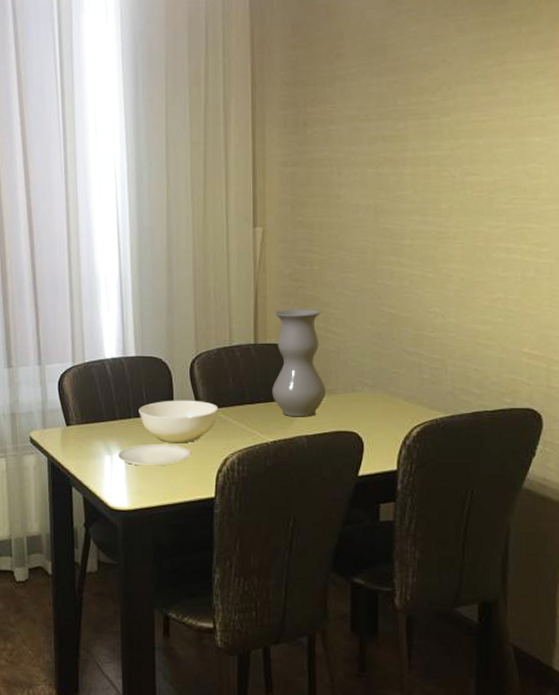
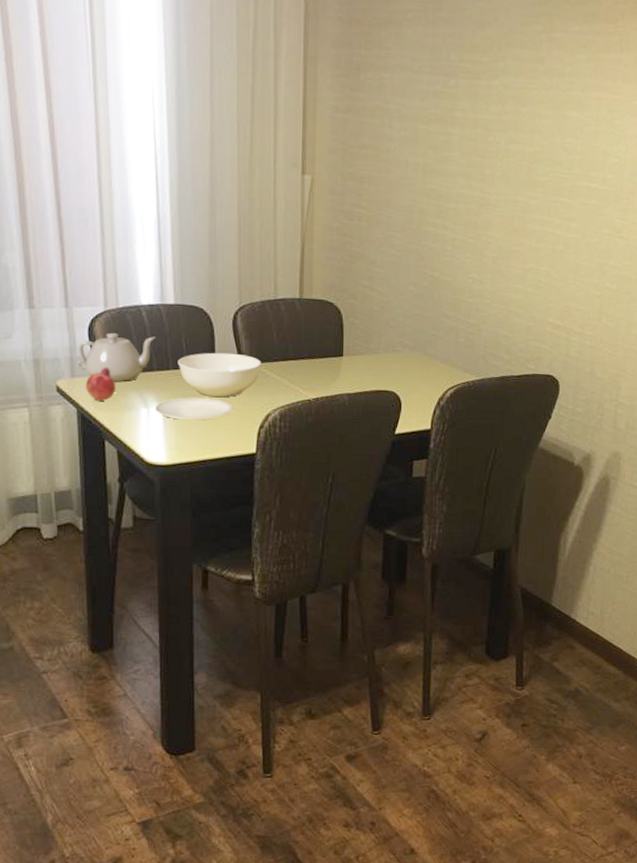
teapot: none [48,385,118,432] -> present [77,332,156,382]
fruit: none [55,417,83,451] -> present [85,366,116,402]
vase: present [272,309,326,417] -> none [316,264,368,375]

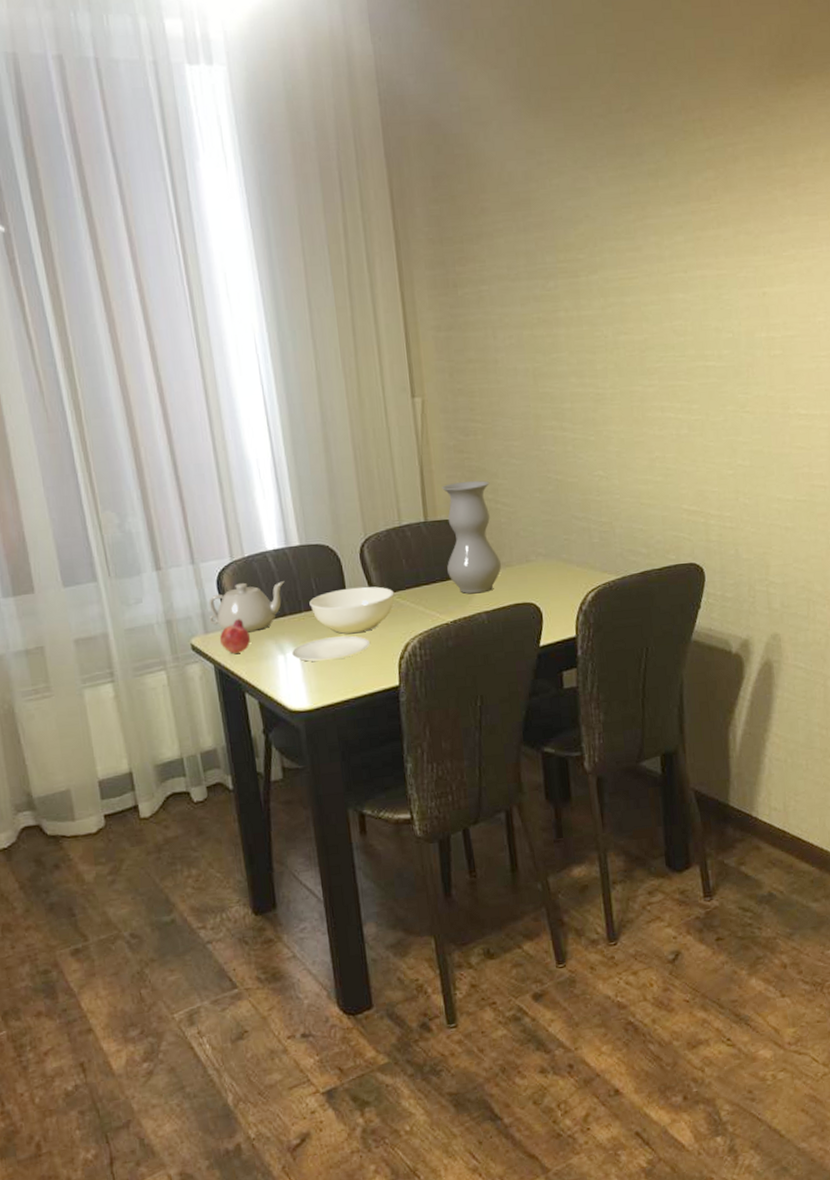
vase: none [316,264,368,375] -> present [442,480,501,594]

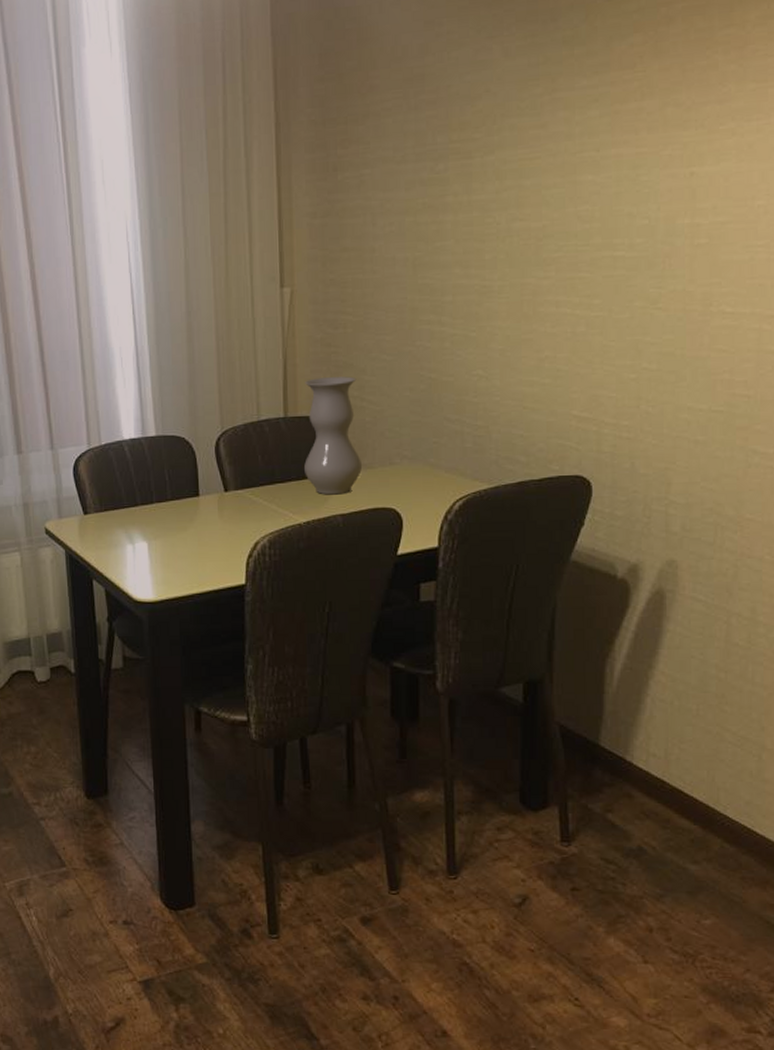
teapot: present [209,581,285,633] -> none [63,470,139,520]
fruit: present [219,618,251,655] -> none [72,505,102,541]
plate: present [292,635,370,662] -> none [141,530,219,554]
bowl: present [309,586,395,634] -> none [161,481,248,528]

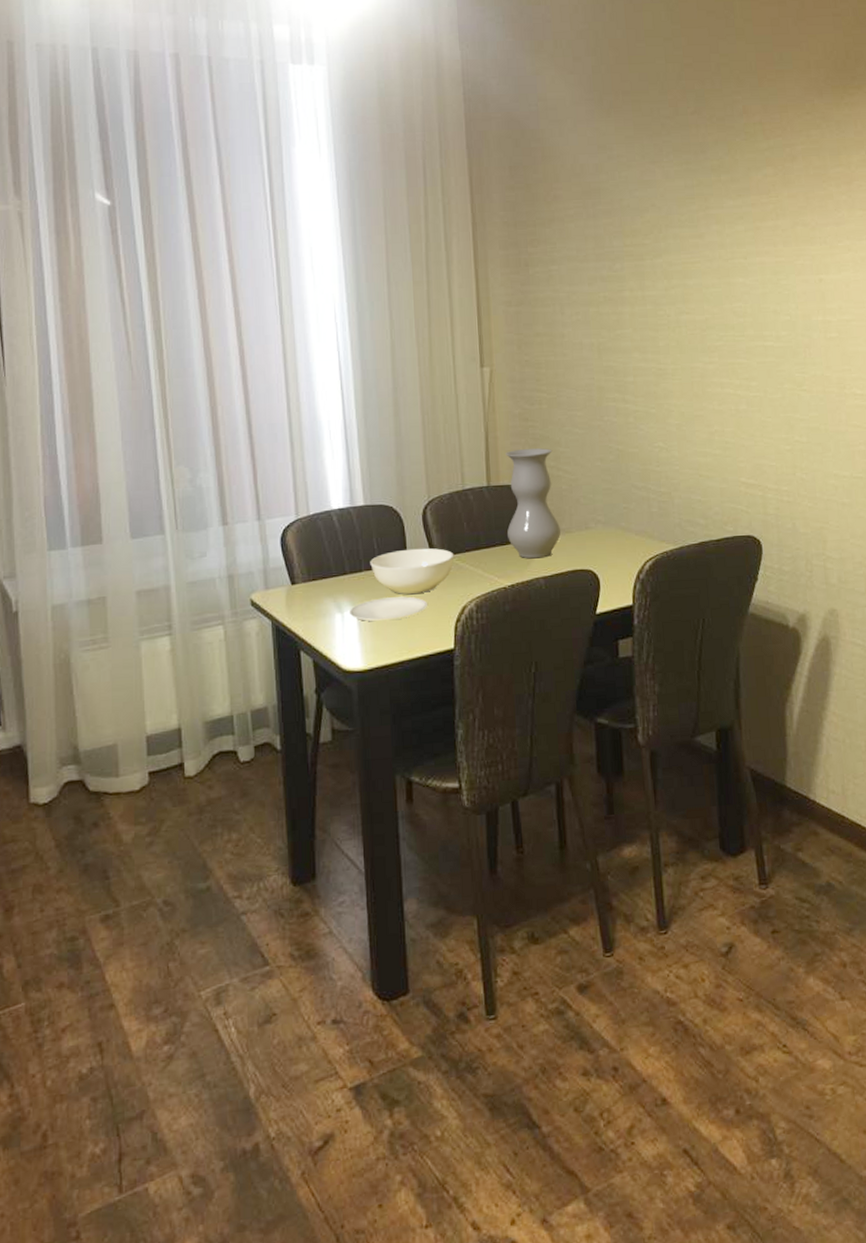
plate: none [141,530,219,554] -> present [350,596,427,622]
bowl: none [161,481,248,528] -> present [370,548,454,595]

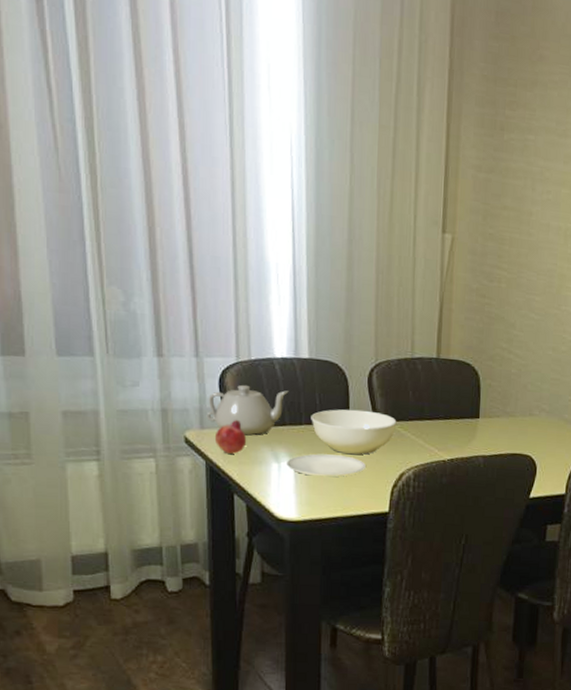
teapot: none [270,540,347,590] -> present [206,384,289,436]
fruit: none [279,575,310,612] -> present [214,419,247,455]
vase: present [506,448,561,559] -> none [452,325,506,438]

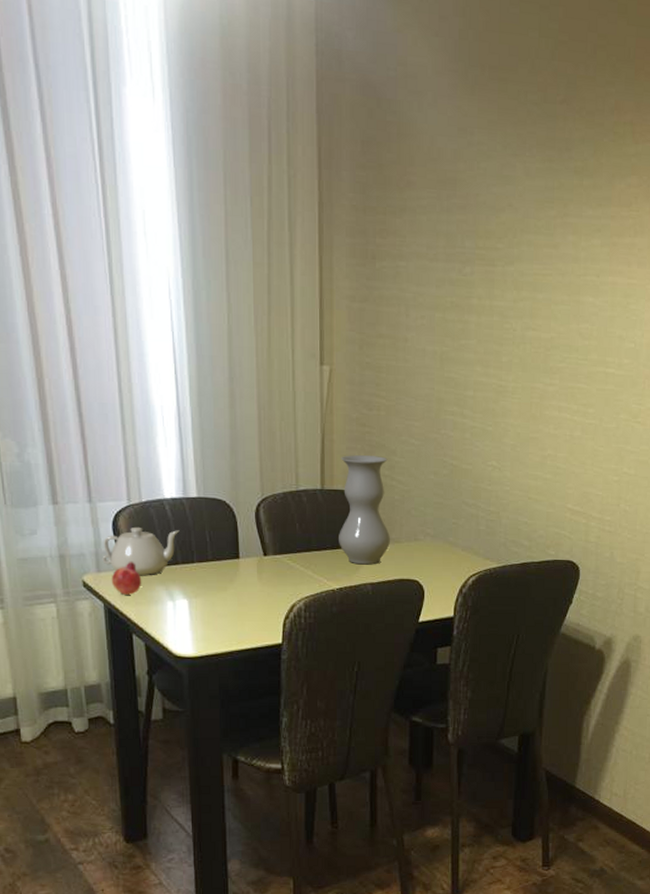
plate: present [287,453,366,477] -> none [181,590,257,613]
bowl: present [311,409,397,455] -> none [202,544,286,589]
vase: none [452,325,506,438] -> present [339,455,390,565]

